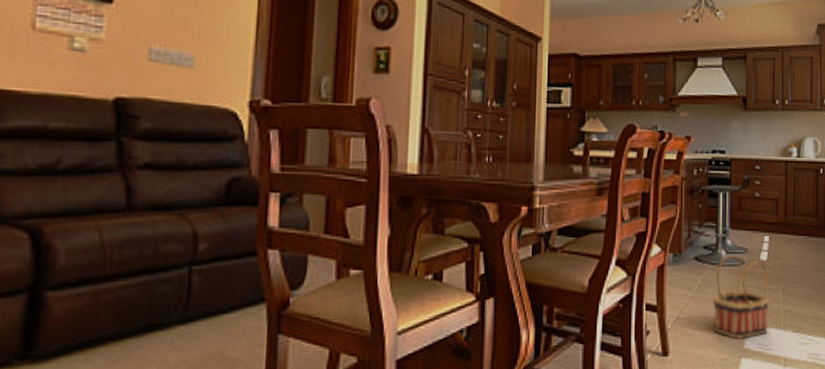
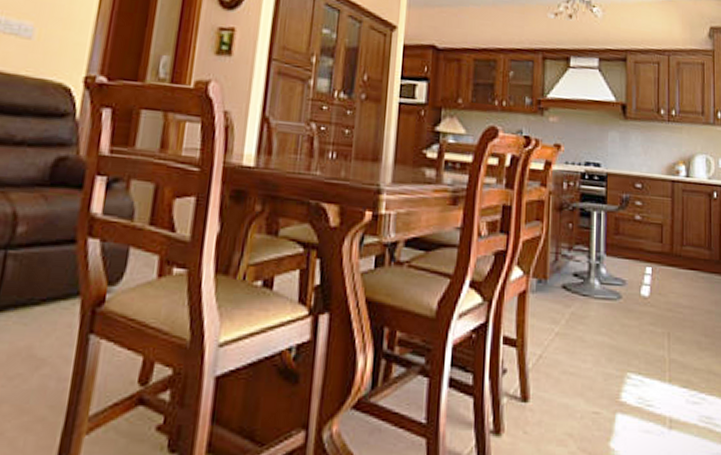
basket: present [713,255,769,340] -> none [583,286,651,391]

